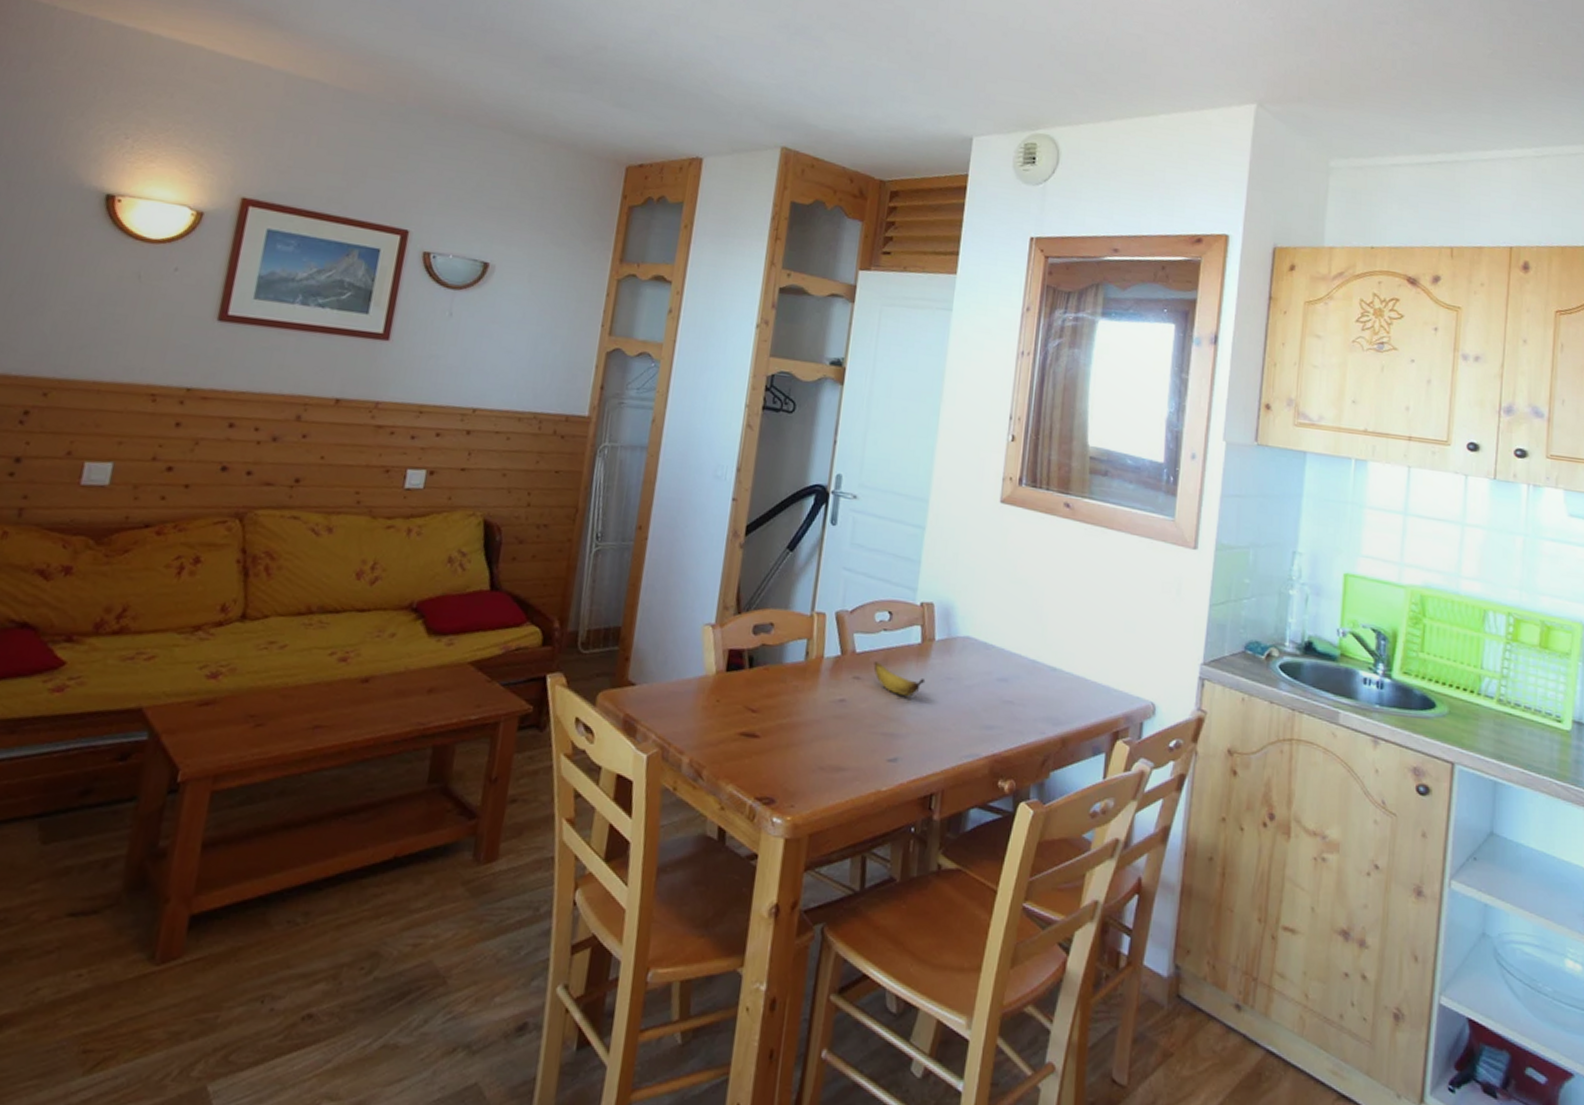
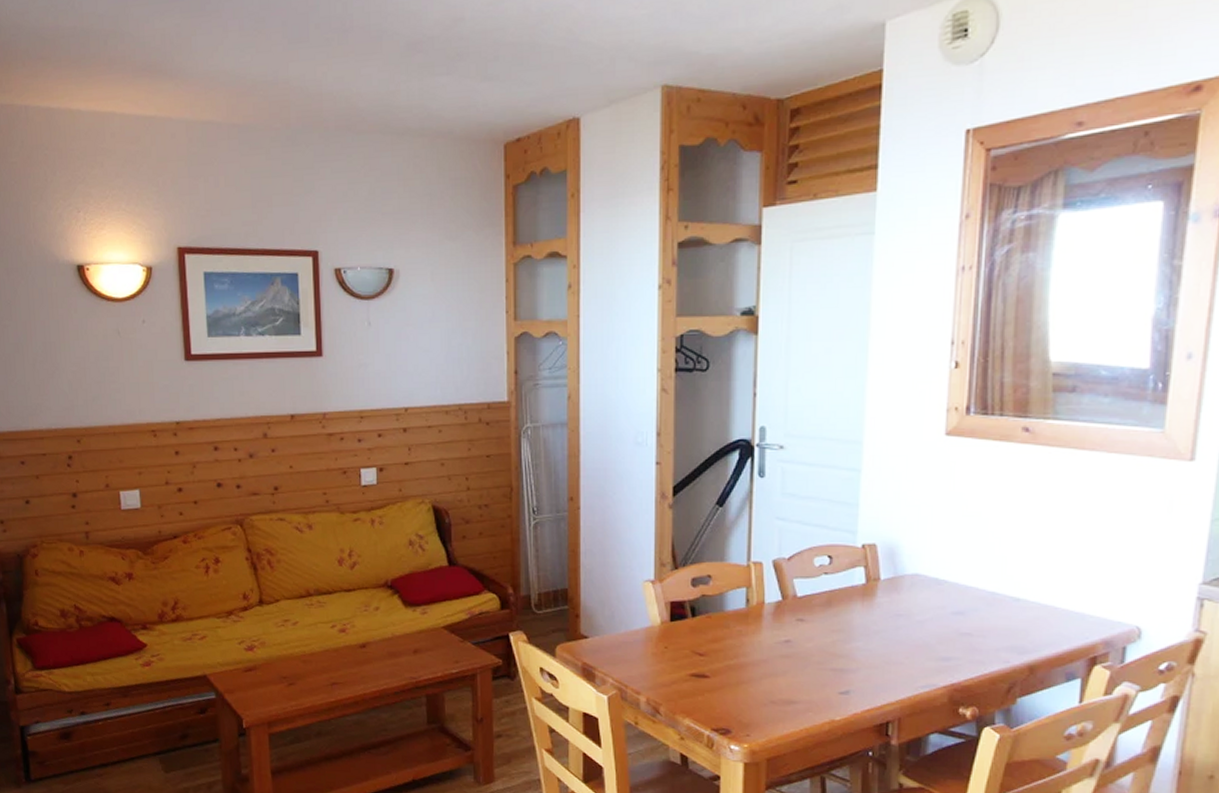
banana: present [873,661,926,697] -> none [817,604,873,635]

